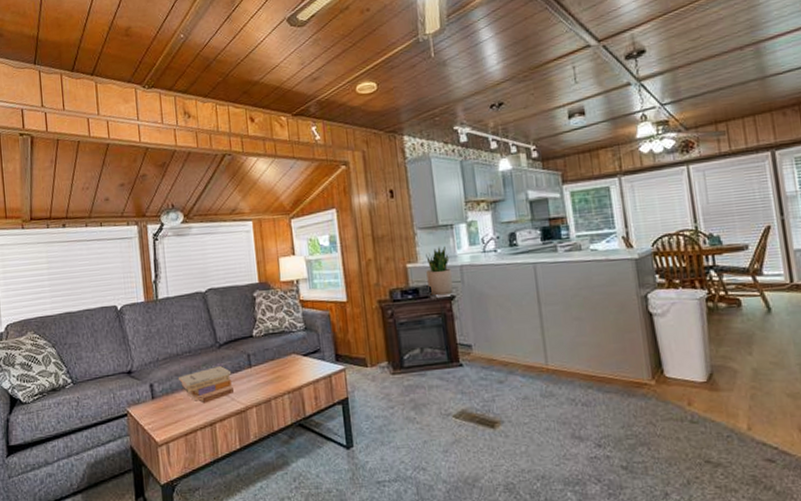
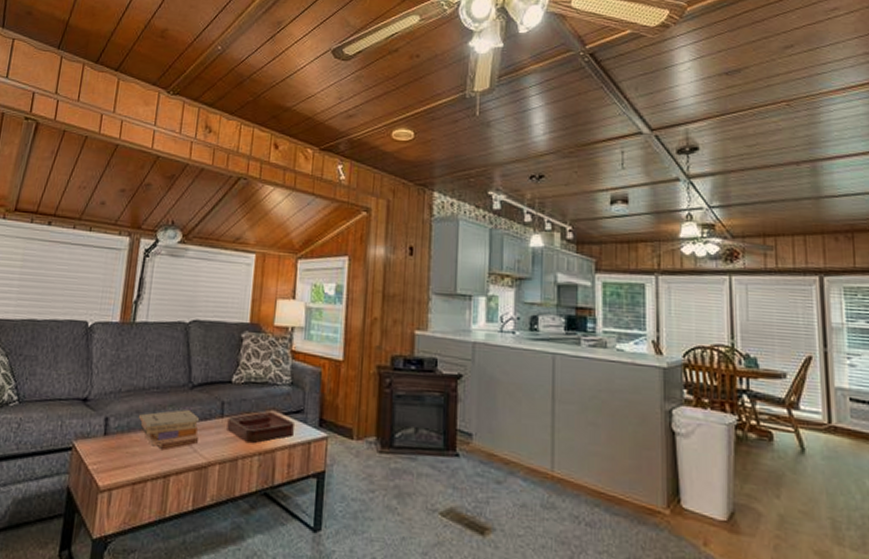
decorative tray: none [255,356,315,386] -> present [227,412,294,444]
planter: present [426,246,454,296] -> none [434,318,464,373]

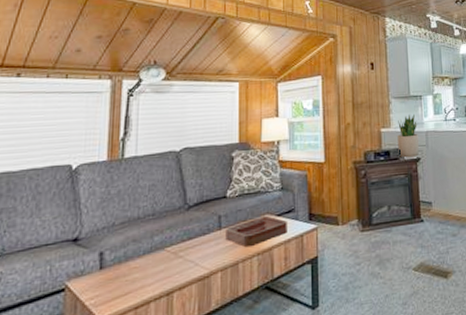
books: present [138,409,200,451] -> none [135,229,199,271]
planter: none [434,318,464,373] -> present [397,114,420,158]

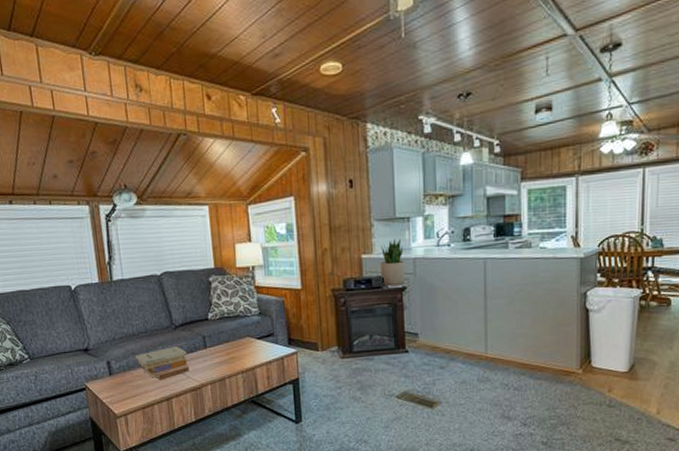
books: none [135,229,199,271] -> present [134,346,189,380]
decorative tray: present [225,216,287,248] -> none [210,339,268,366]

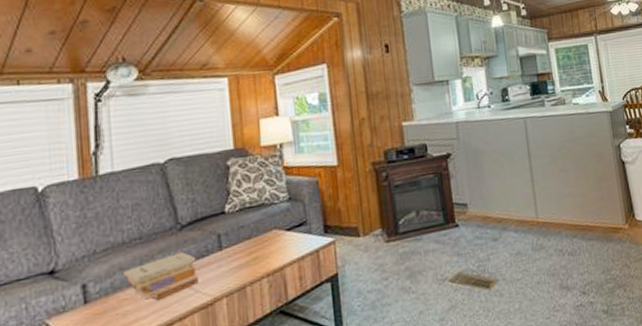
planter: present [380,239,406,287] -> none [422,103,449,155]

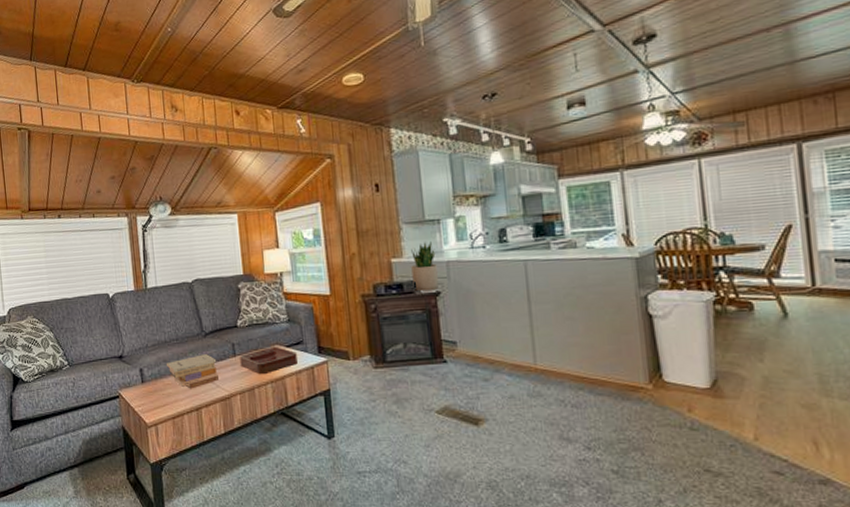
decorative tray: none [227,231,300,269] -> present [240,347,298,375]
planter: none [422,103,449,155] -> present [411,242,439,292]

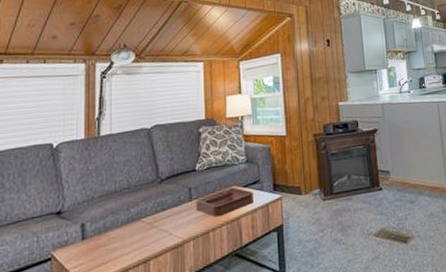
books: present [166,354,219,389] -> none [113,201,172,241]
planter: present [411,242,439,292] -> none [354,88,376,130]

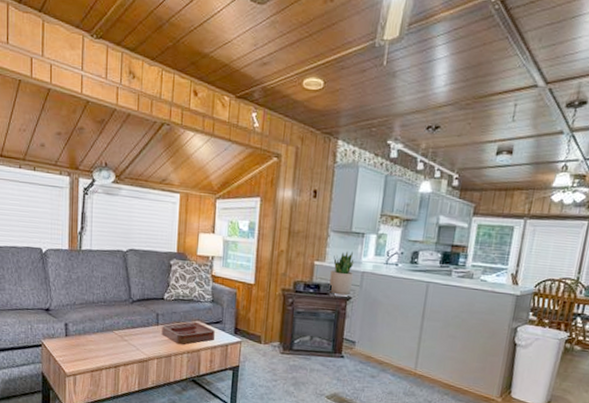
planter: none [354,88,376,130] -> present [329,251,355,296]

